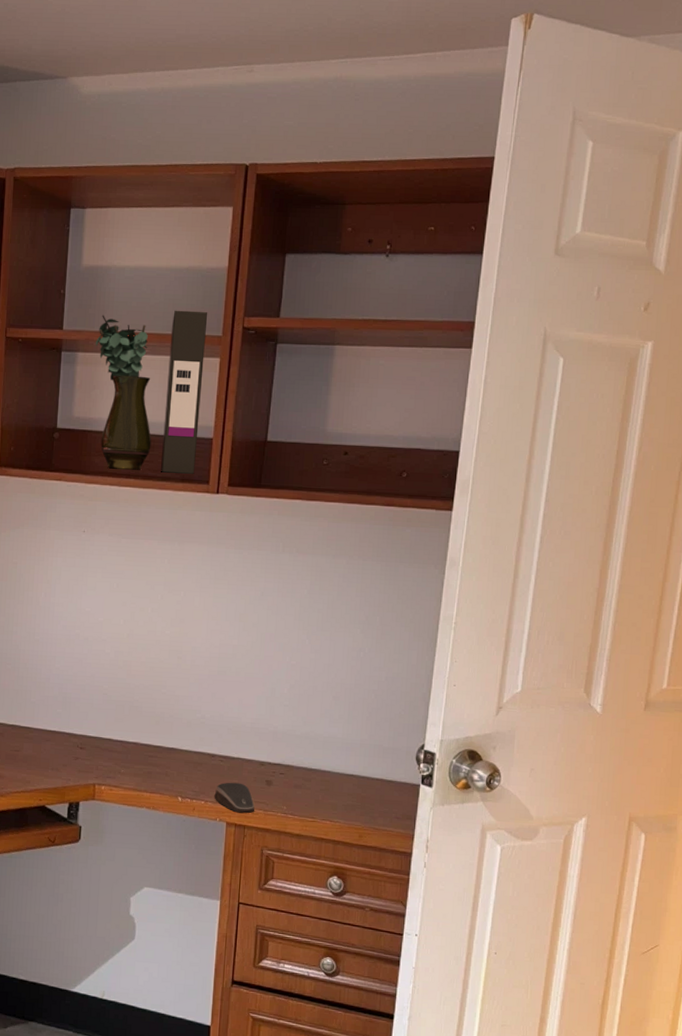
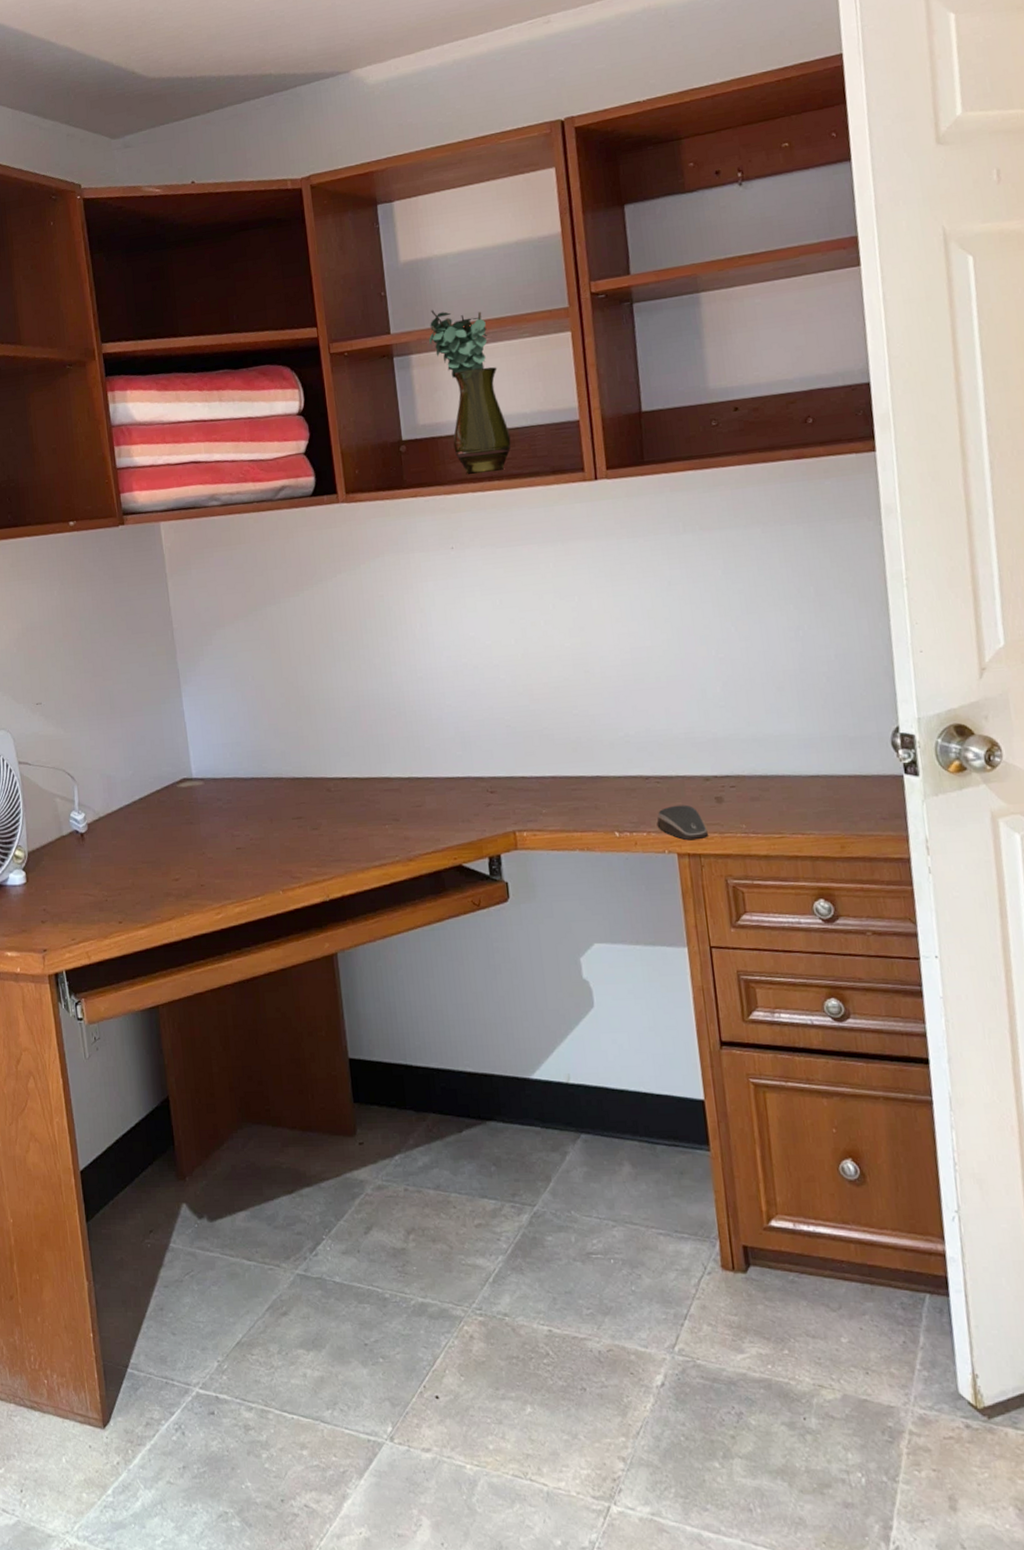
binder: present [161,310,208,475] -> none [509,284,566,468]

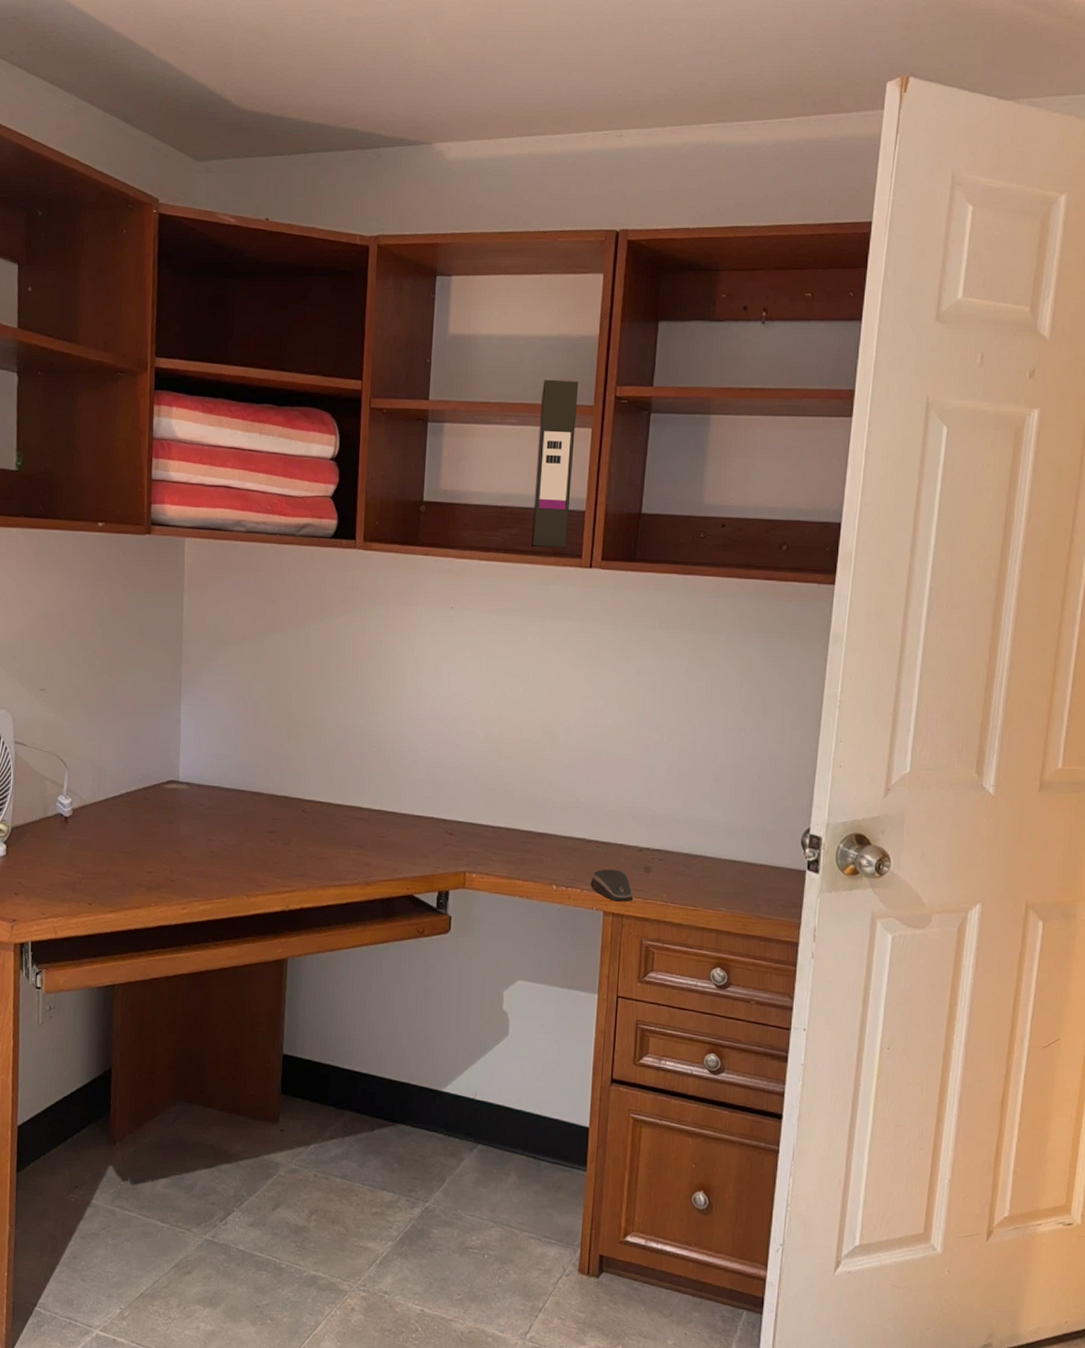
vase: present [429,310,511,475] -> none [463,385,522,545]
binder: none [509,284,566,468] -> present [532,379,579,549]

